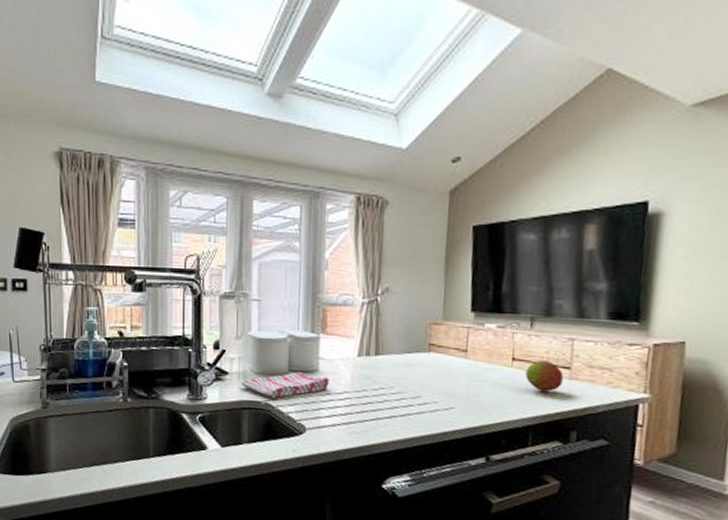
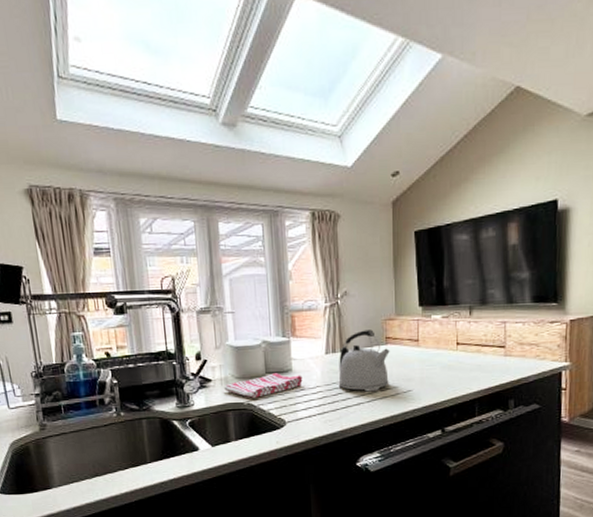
kettle: none [369,333,432,405] -> present [338,329,390,392]
fruit: present [525,360,563,392] -> none [469,342,499,369]

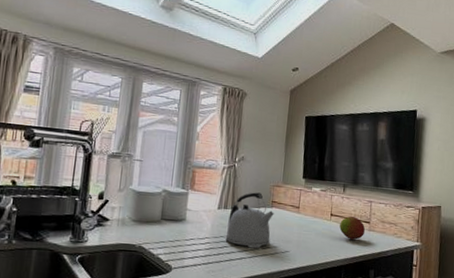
dish towel: present [224,373,303,398] -> none [120,220,194,242]
fruit: none [469,342,499,369] -> present [339,216,365,240]

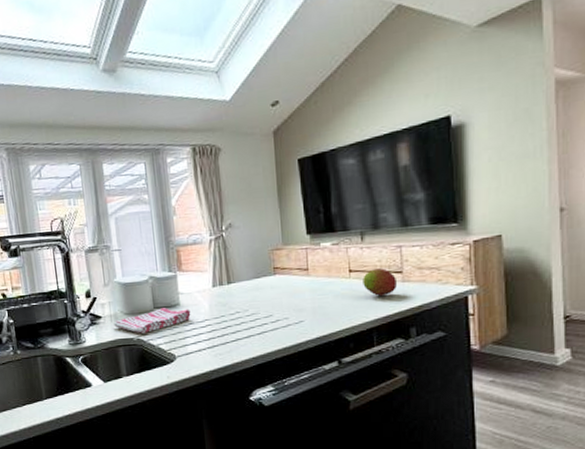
dish towel: none [120,220,194,242] -> present [114,308,191,333]
kettle: present [225,192,274,249] -> none [226,260,279,324]

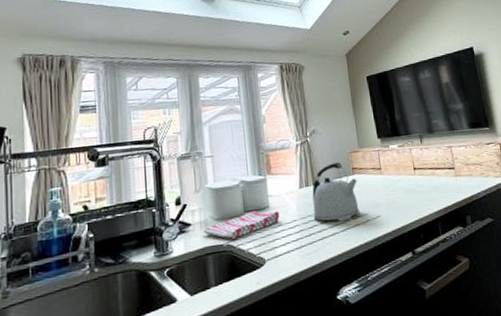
kettle: none [226,260,279,324] -> present [312,162,359,222]
fruit: present [363,268,397,296] -> none [425,165,452,190]

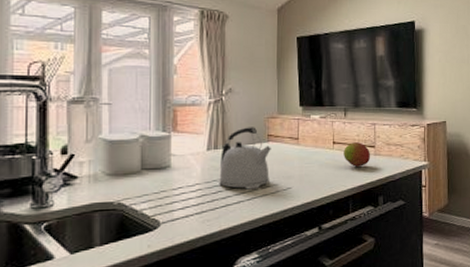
dish towel: present [203,210,280,239] -> none [92,169,181,197]
fruit: none [425,165,452,190] -> present [344,142,370,167]

